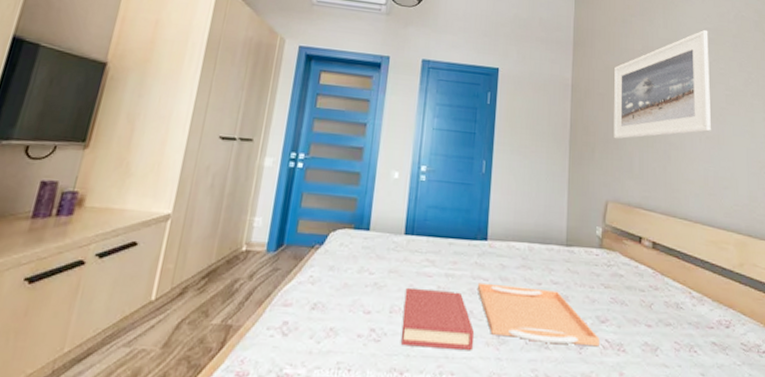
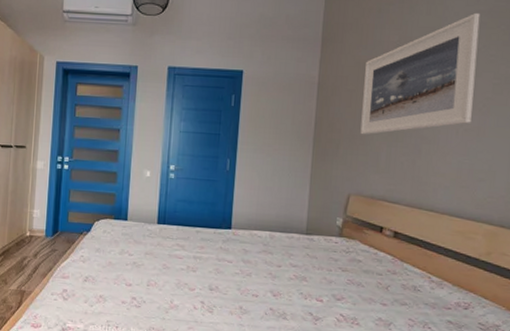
hardback book: present [401,287,474,351] -> none [157,266,220,318]
serving tray: present [477,282,600,347] -> none [222,264,335,320]

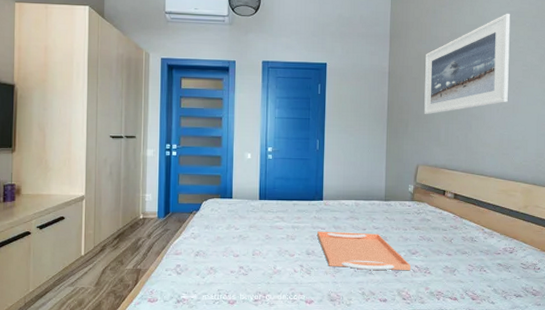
serving tray: none [222,264,335,320] -> present [316,231,411,271]

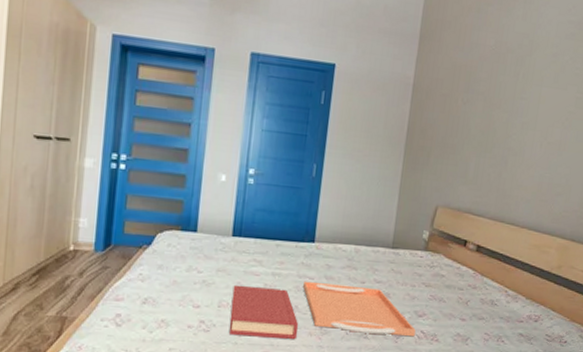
hardback book: none [262,237,316,278] -> present [229,284,298,340]
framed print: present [424,13,511,115] -> none [451,22,571,144]

